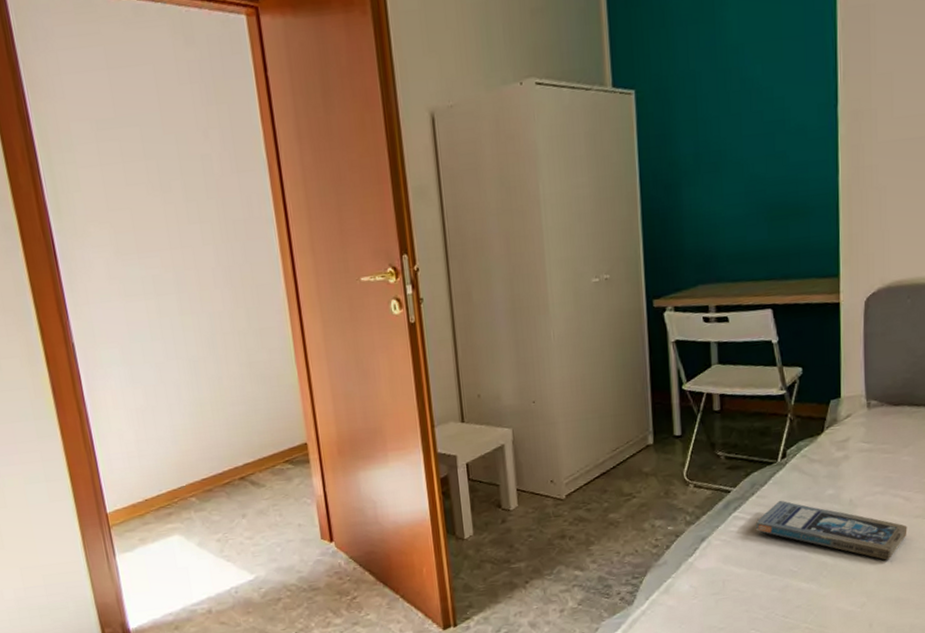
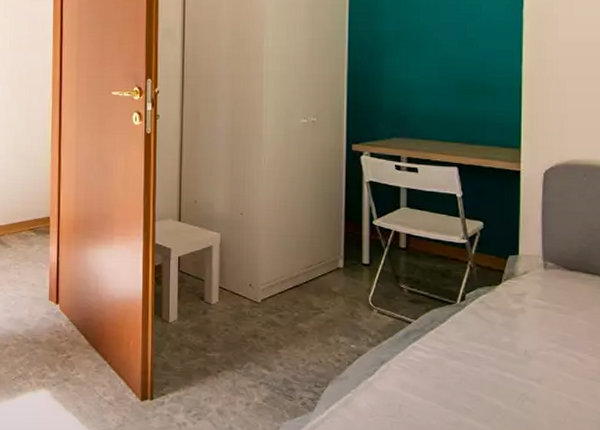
book: present [755,500,907,560] -> none [432,339,581,416]

